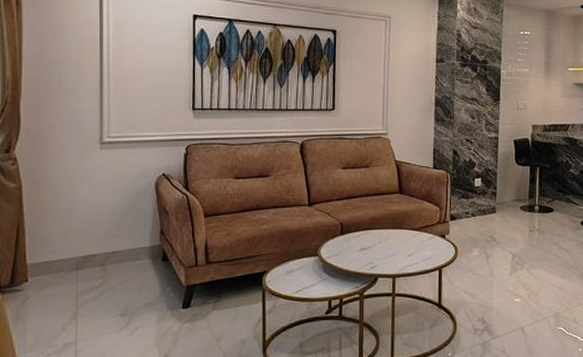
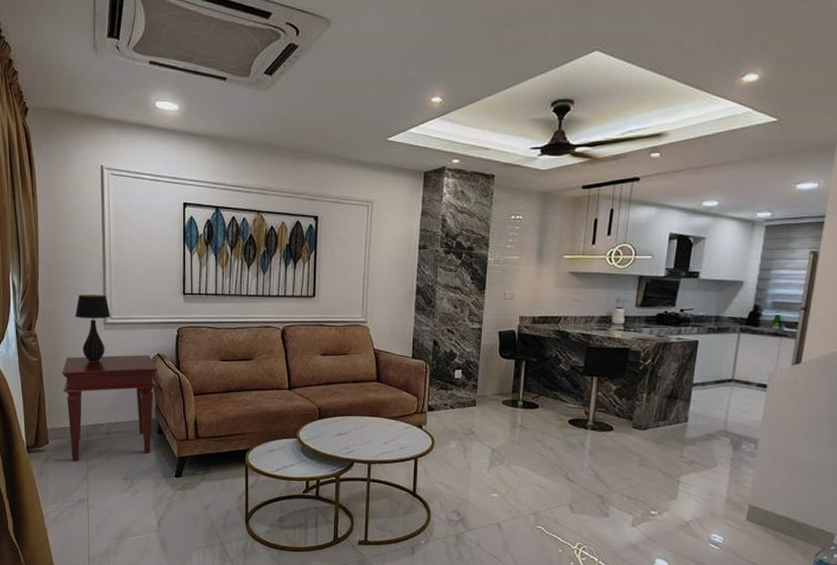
side table: none [47,176,163,299] -> present [62,355,158,461]
table lamp: none [65,112,109,186] -> present [75,294,111,362]

